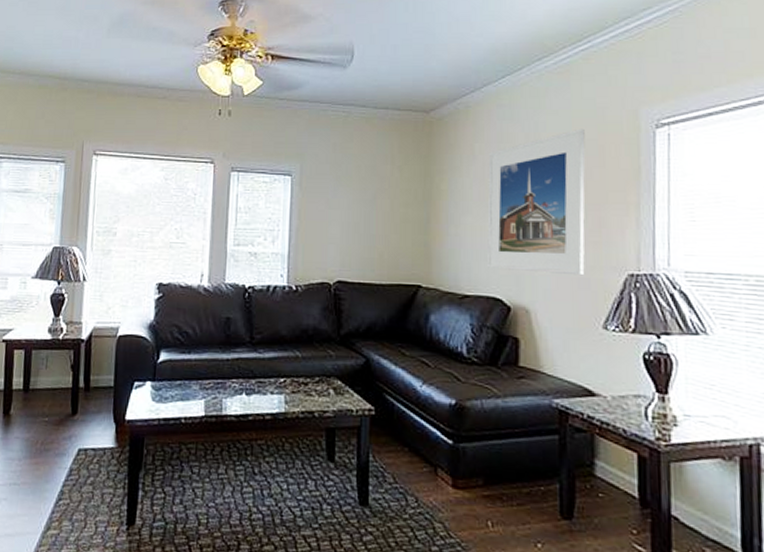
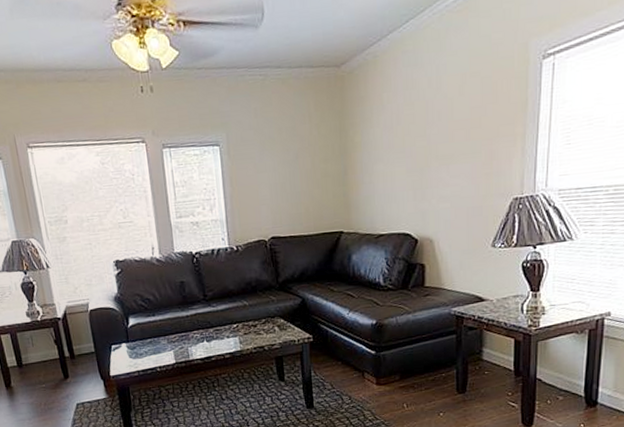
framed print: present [487,128,586,276] -> none [396,66,481,209]

